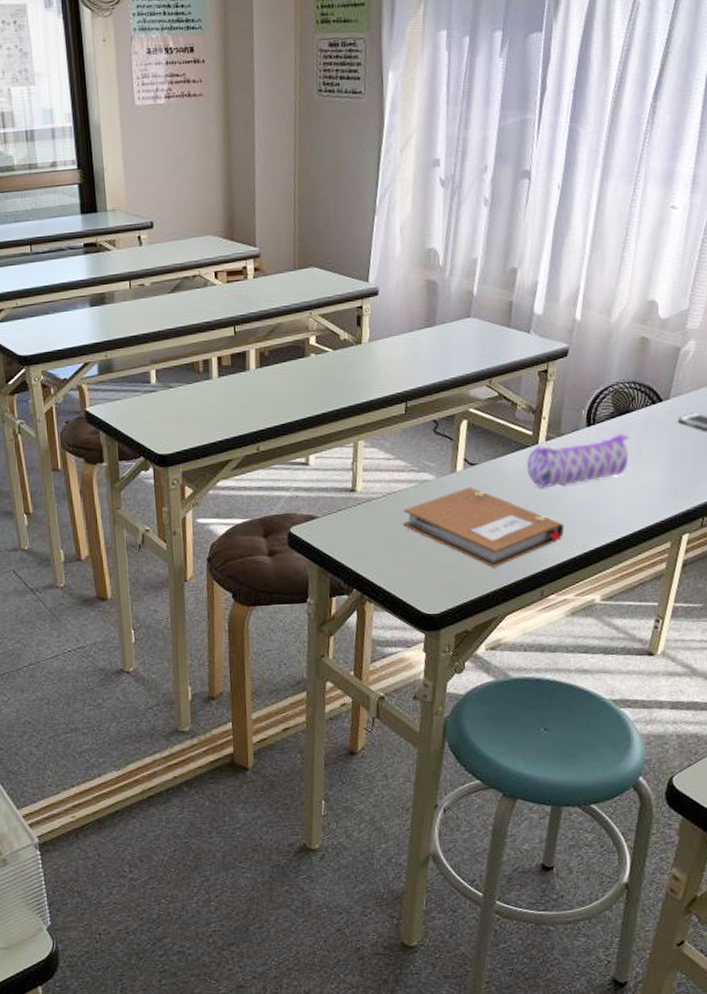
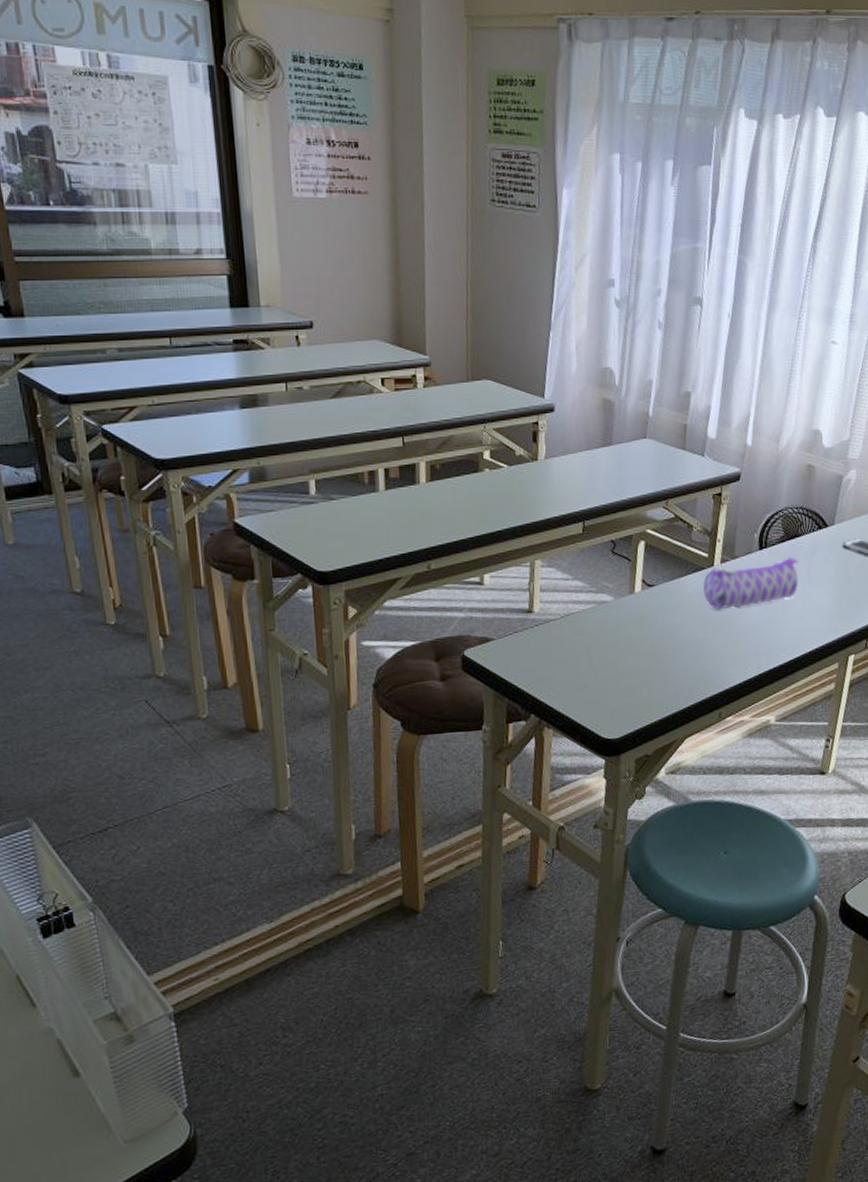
notebook: present [402,486,565,568] -> none [581,608,740,690]

